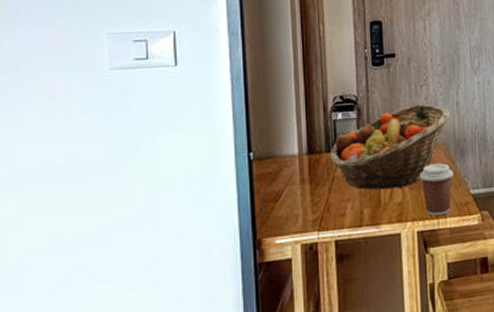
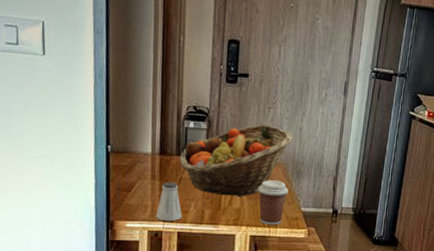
saltshaker: none [309,183,339,230] -> present [156,182,182,222]

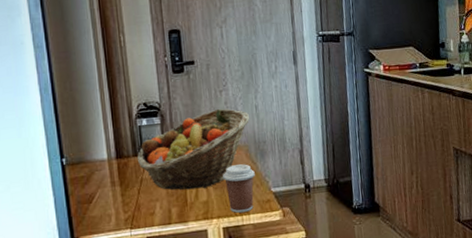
saltshaker: present [156,182,182,222] -> none [121,185,149,228]

